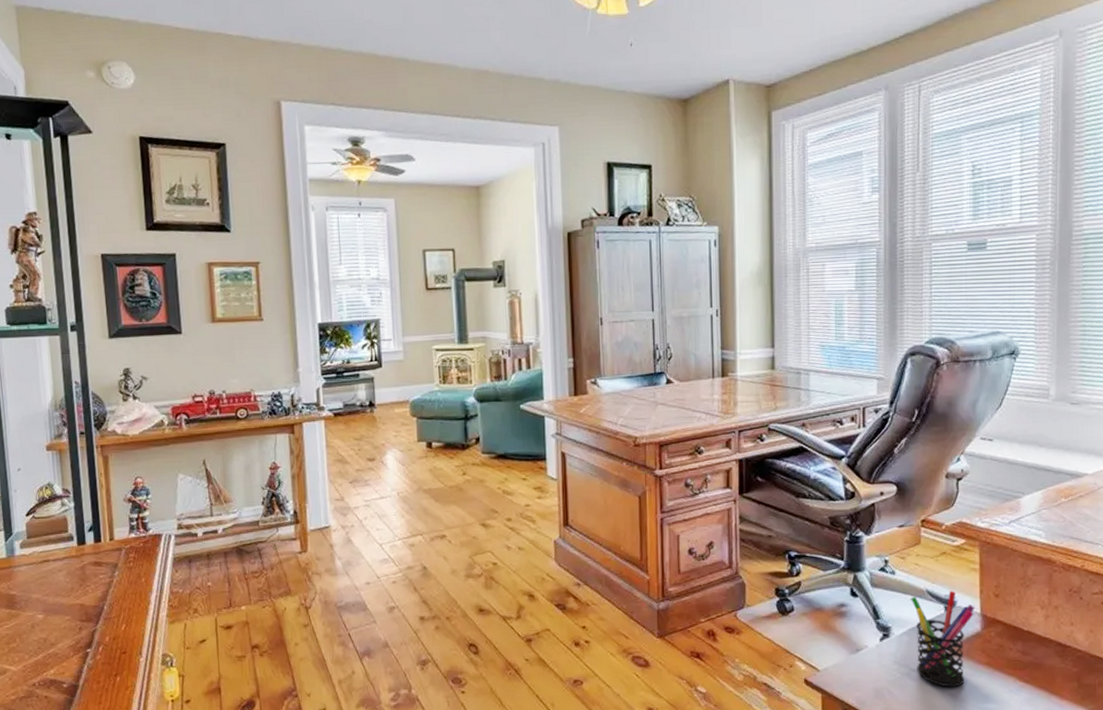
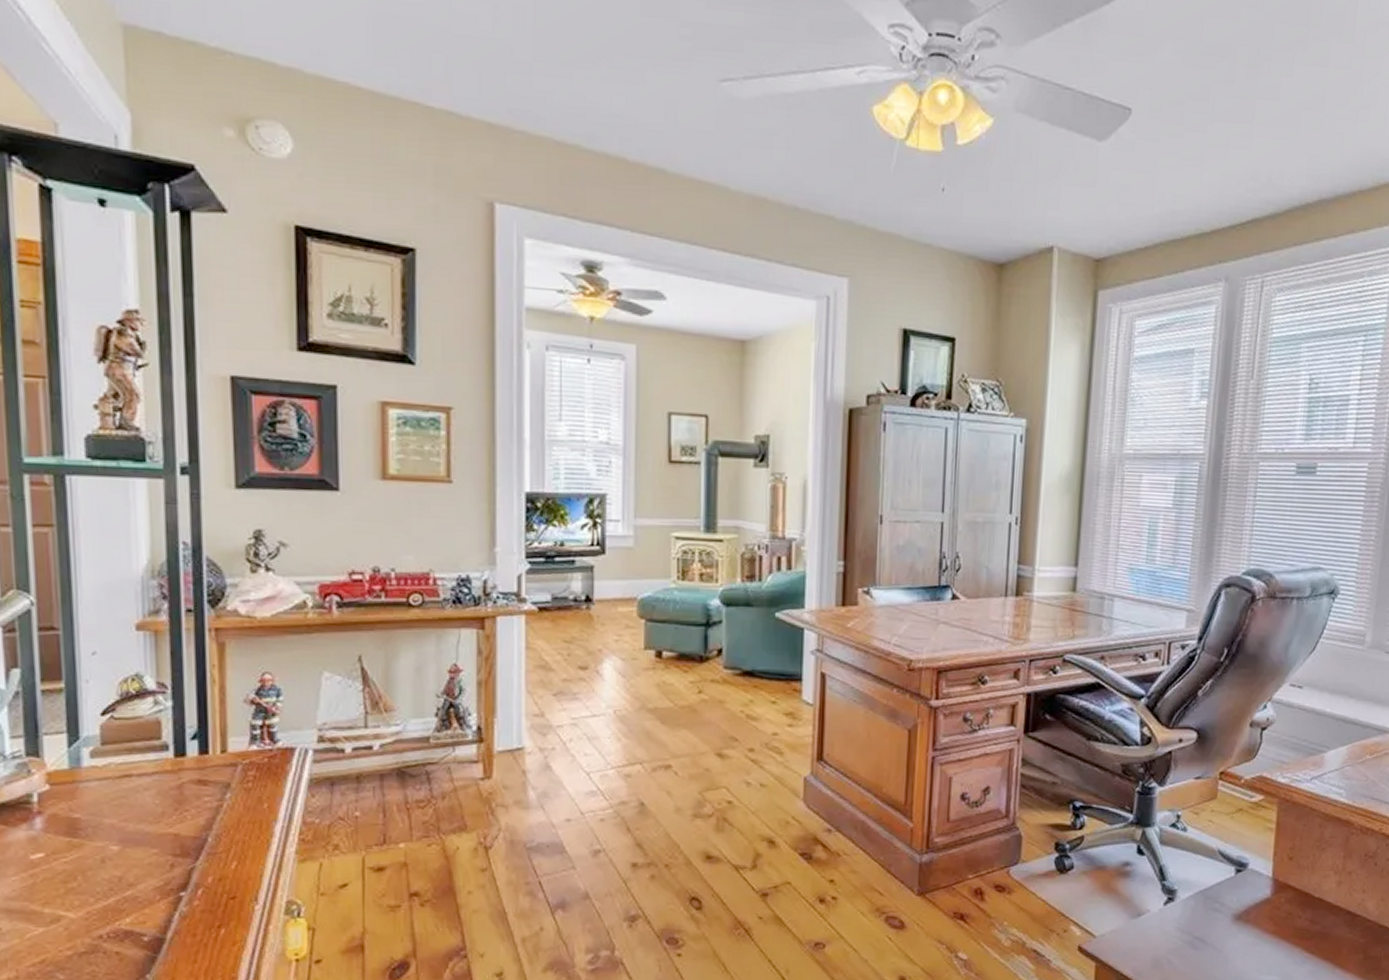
pen holder: present [911,590,975,687] -> none [1200,851,1268,957]

